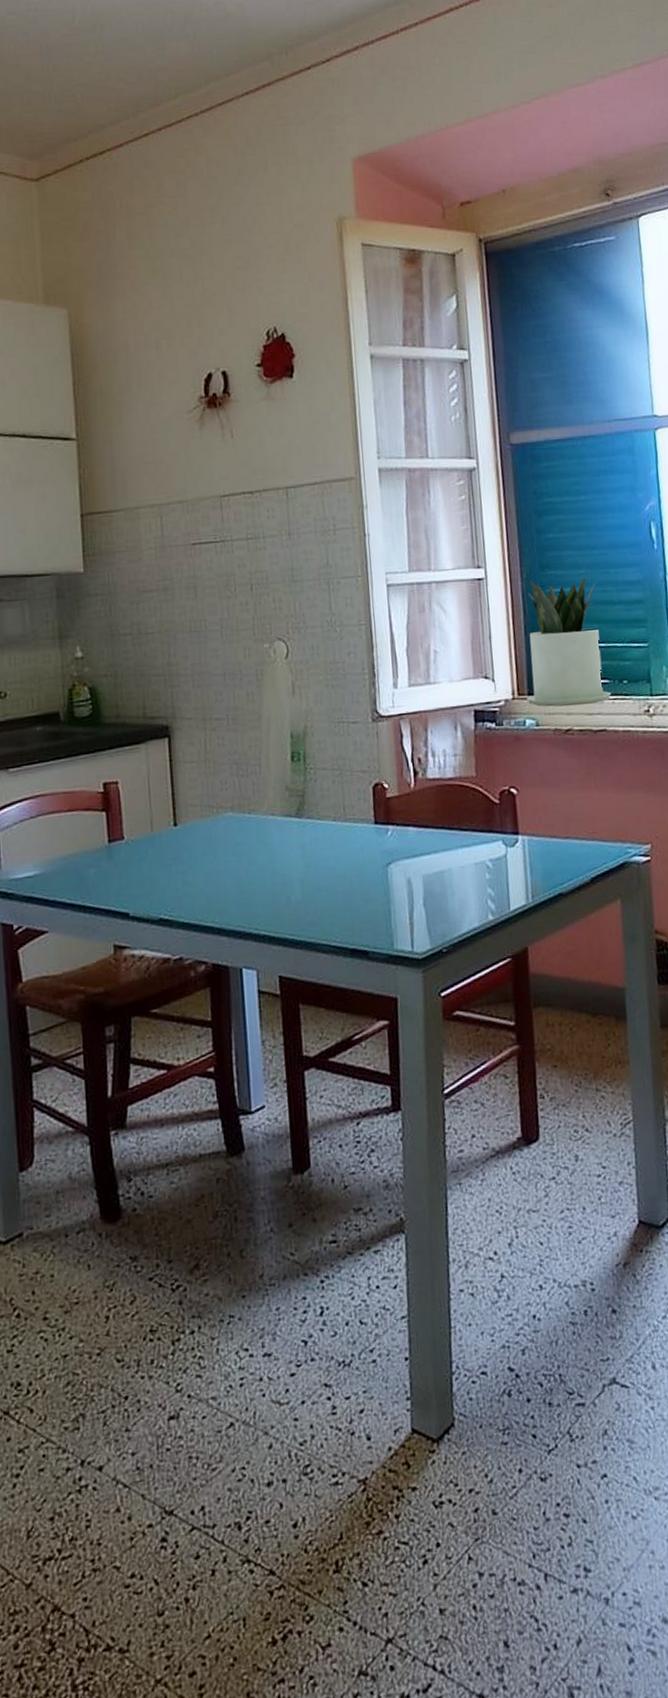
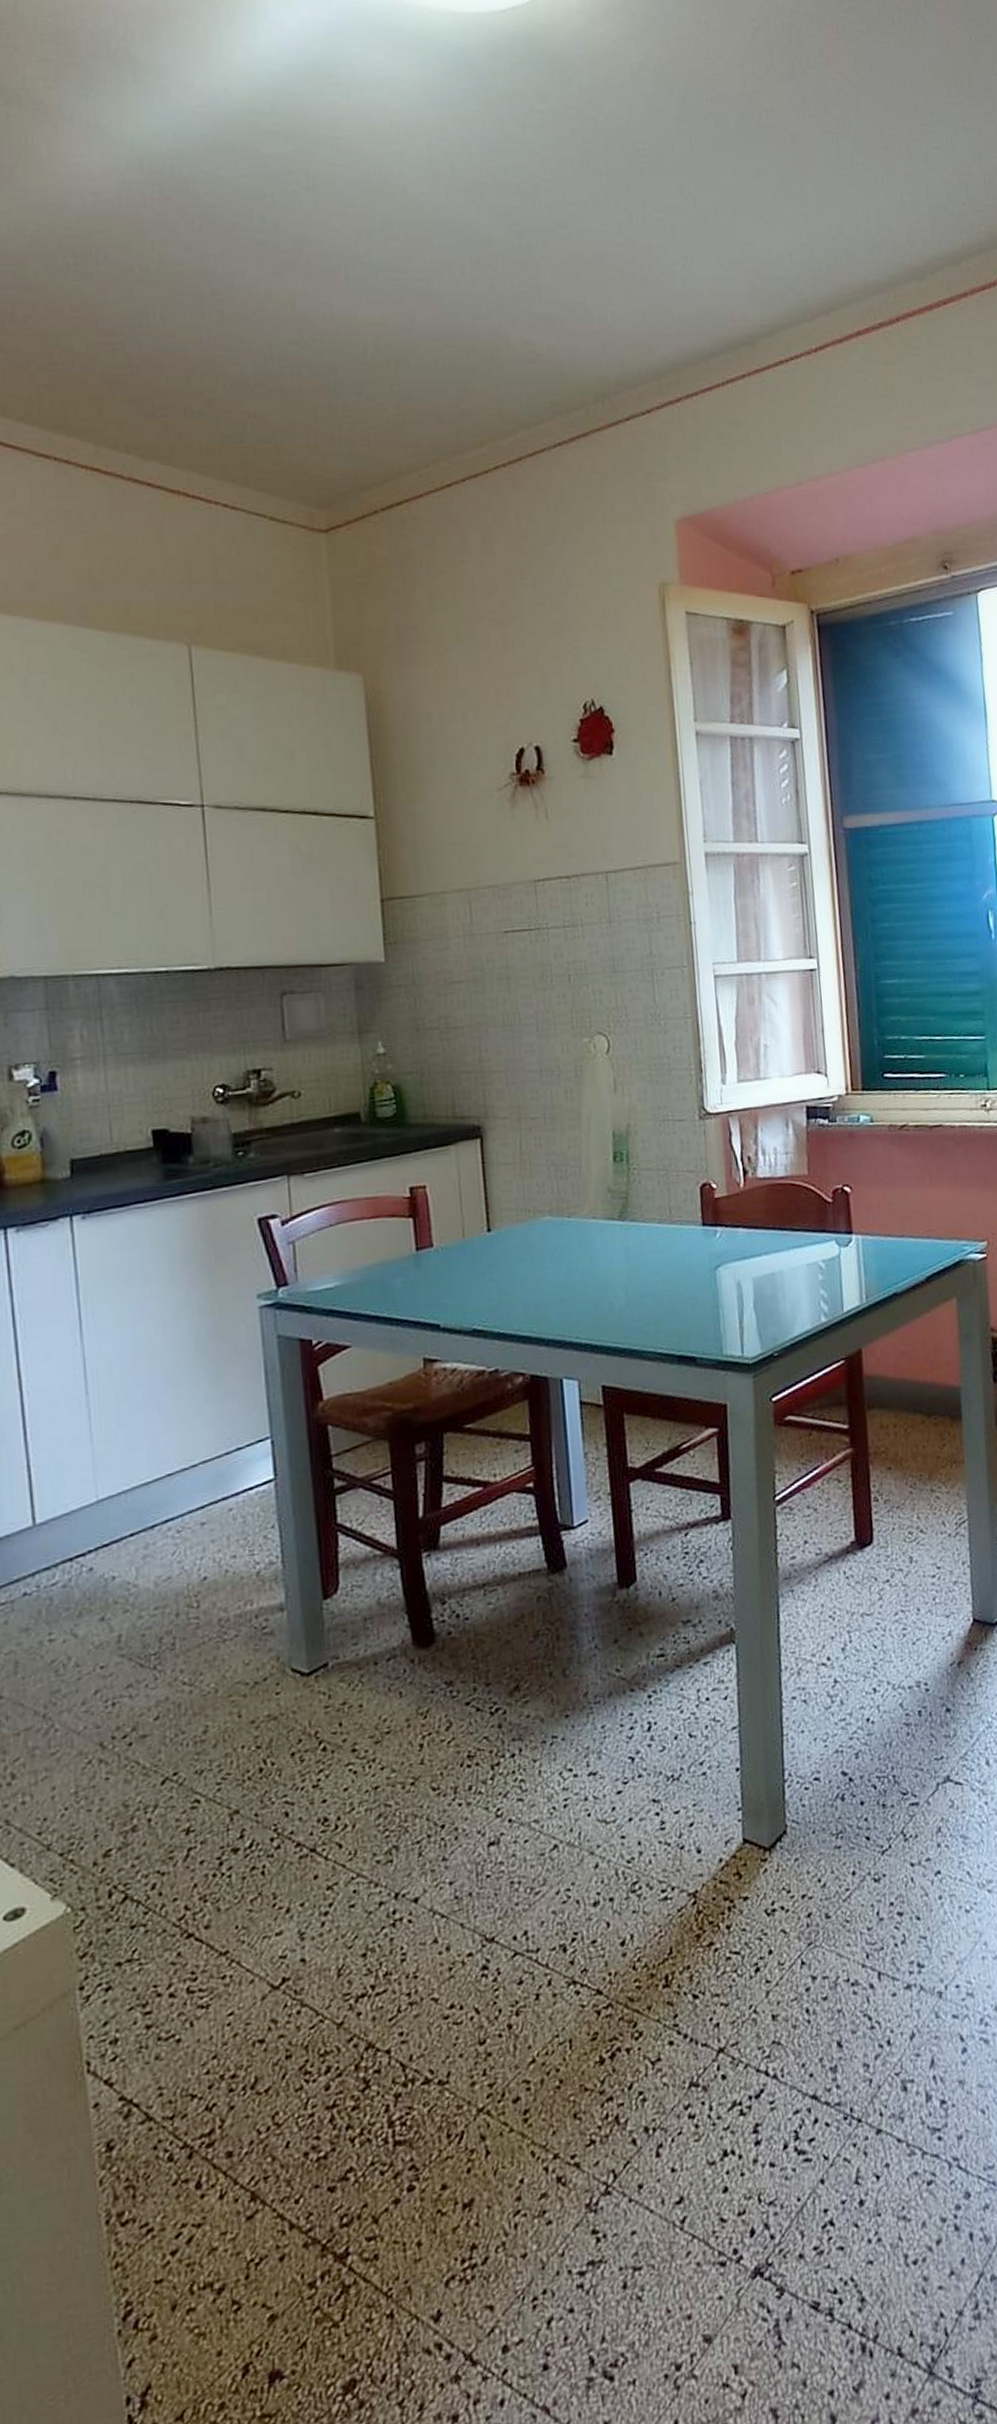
planter: present [526,575,611,707] -> none [860,966,948,1103]

